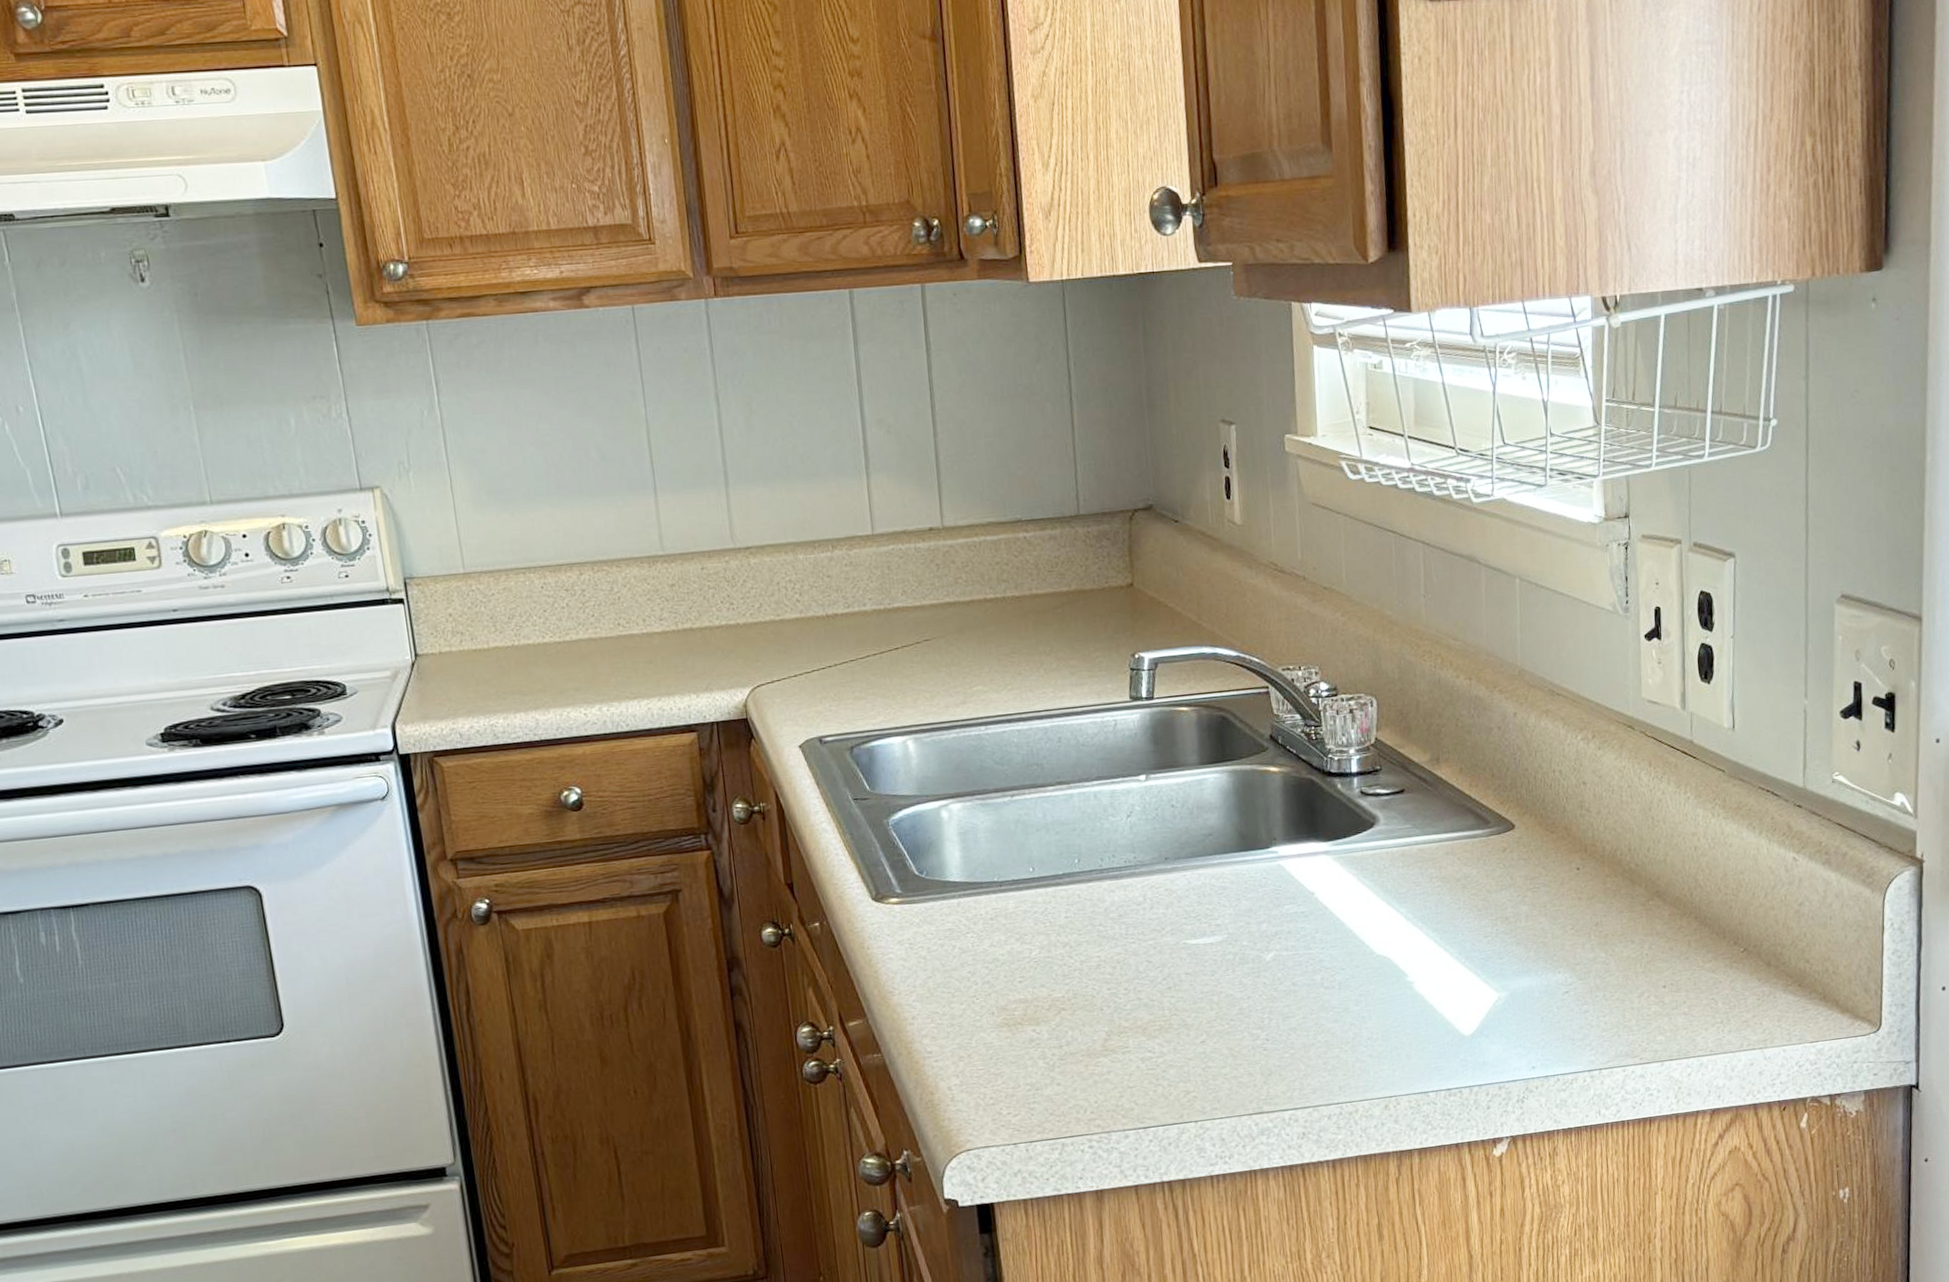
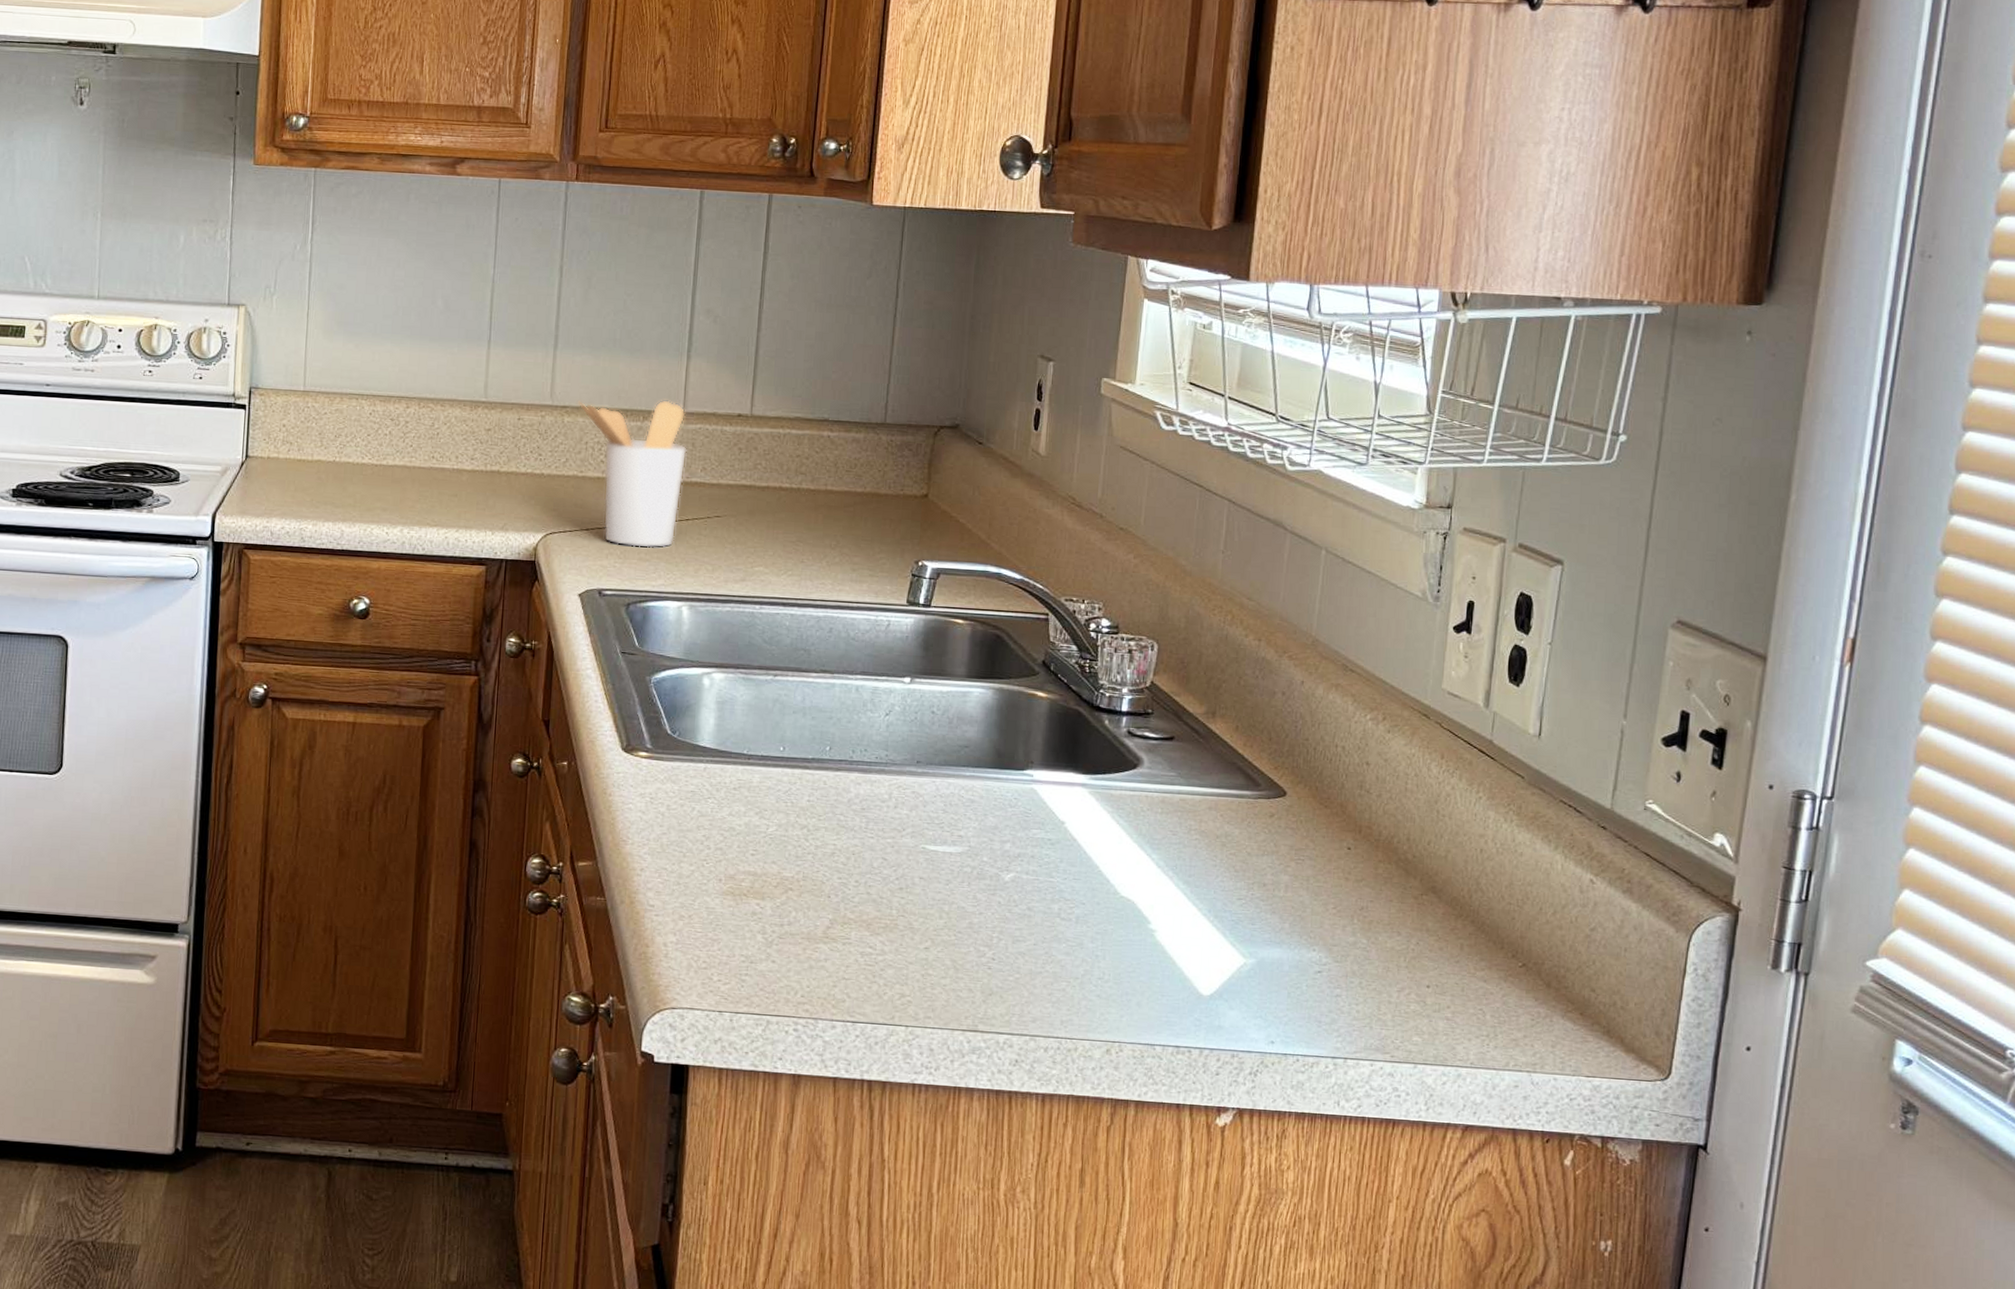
utensil holder: none [761,524,887,688] -> present [578,400,687,548]

